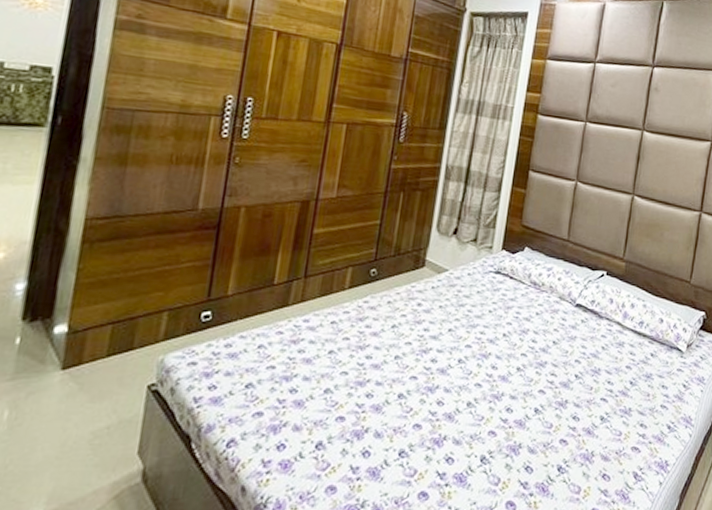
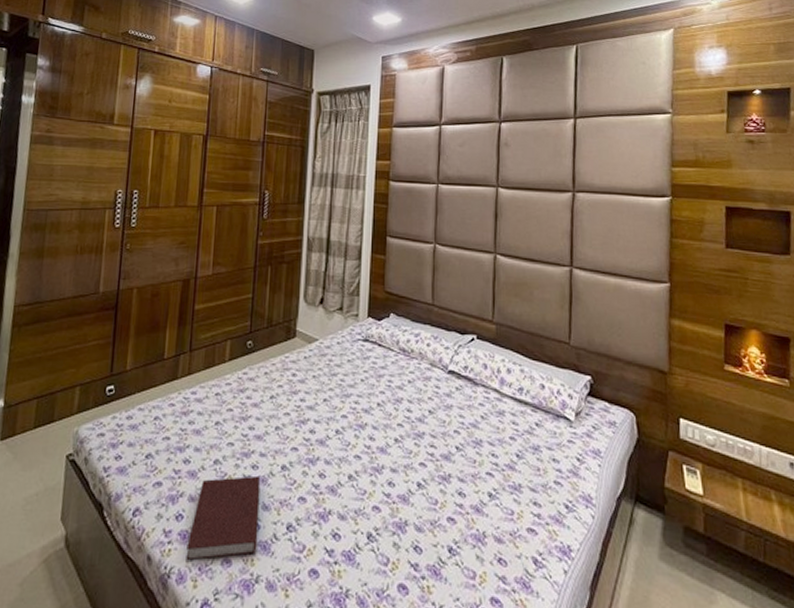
notebook: none [285,404,375,490] -> present [186,475,261,561]

